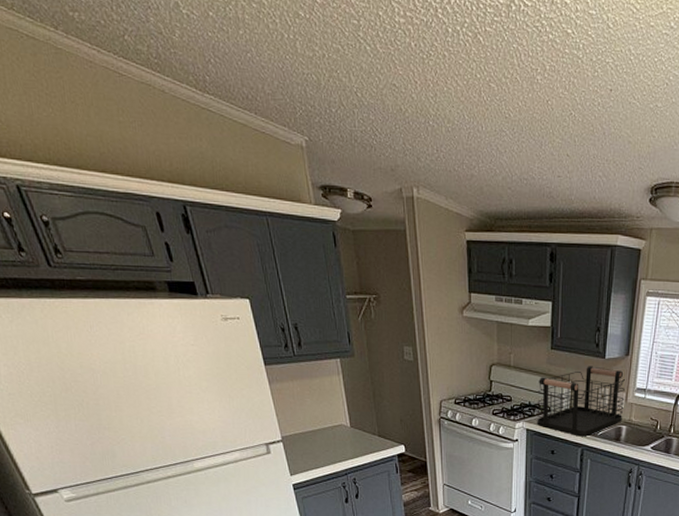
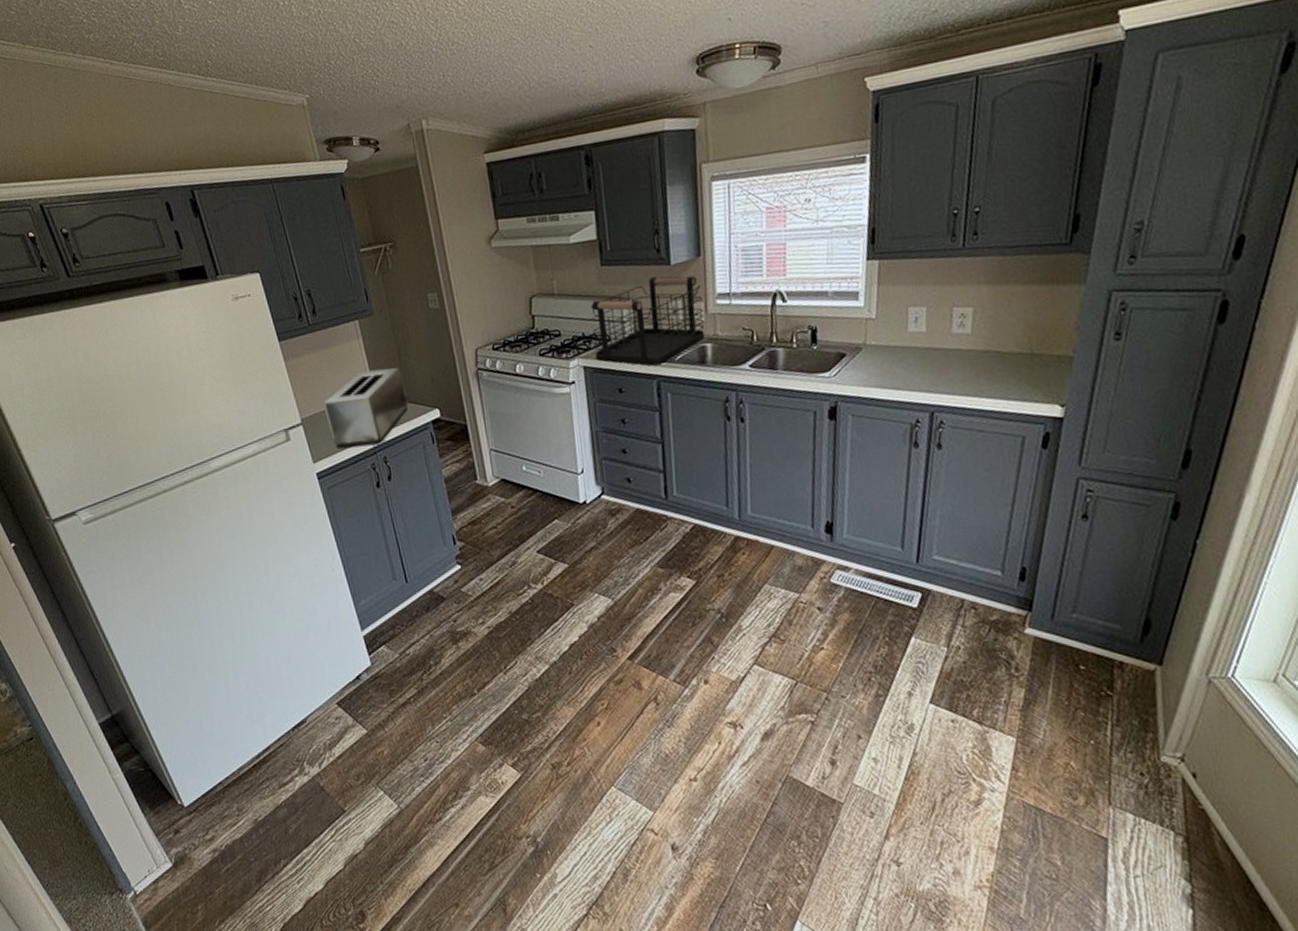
toaster: none [302,404,378,468] -> present [323,368,408,449]

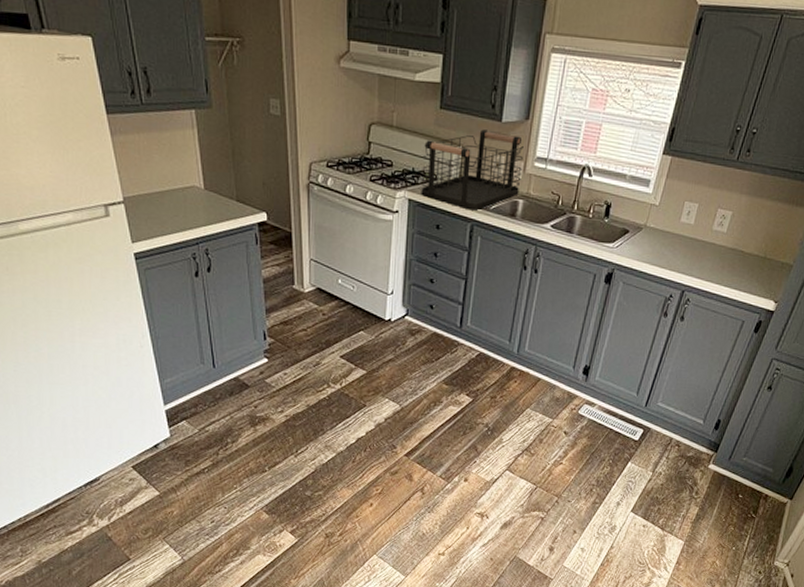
toaster: present [323,368,408,449] -> none [148,161,237,236]

